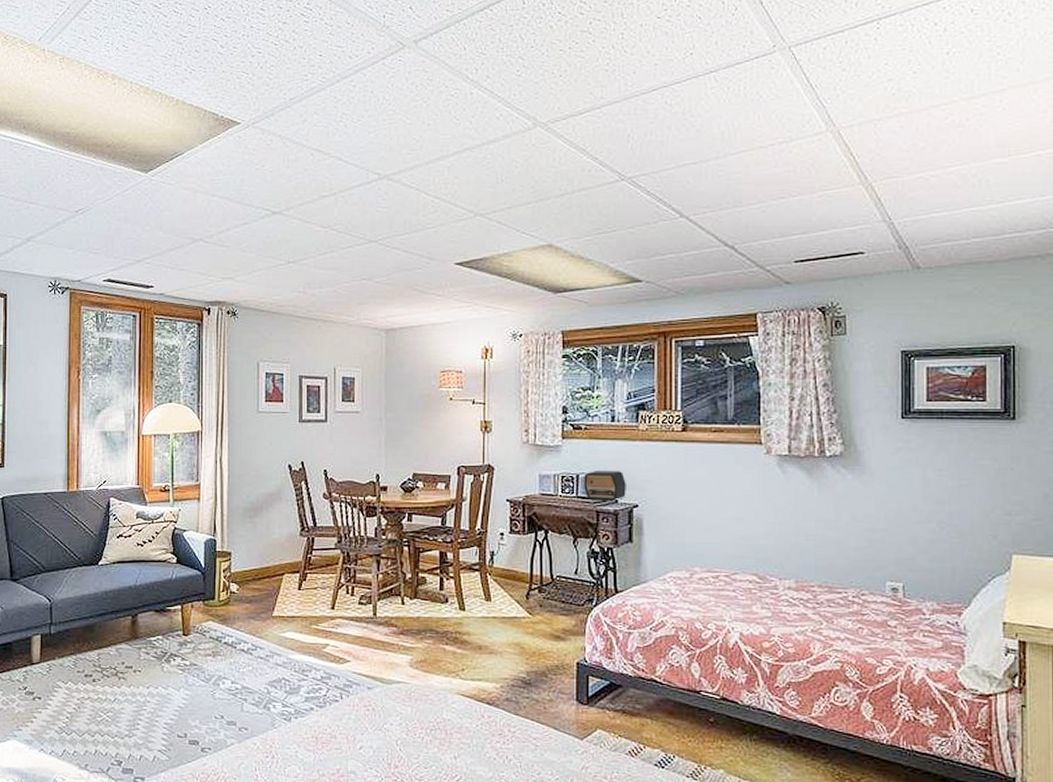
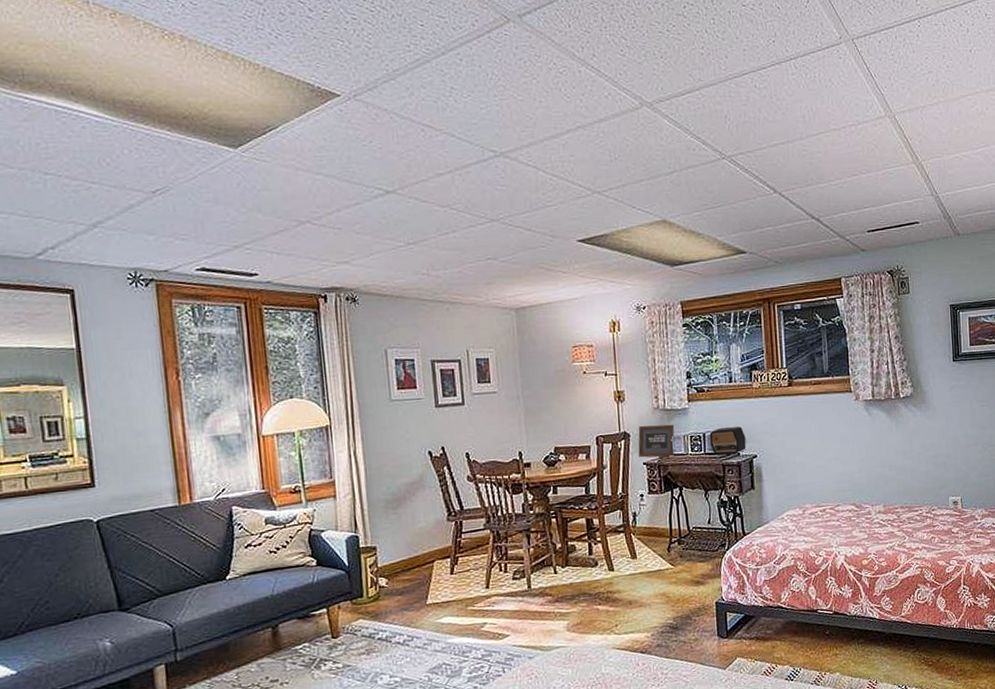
picture frame: none [502,459,545,497] -> present [638,424,675,458]

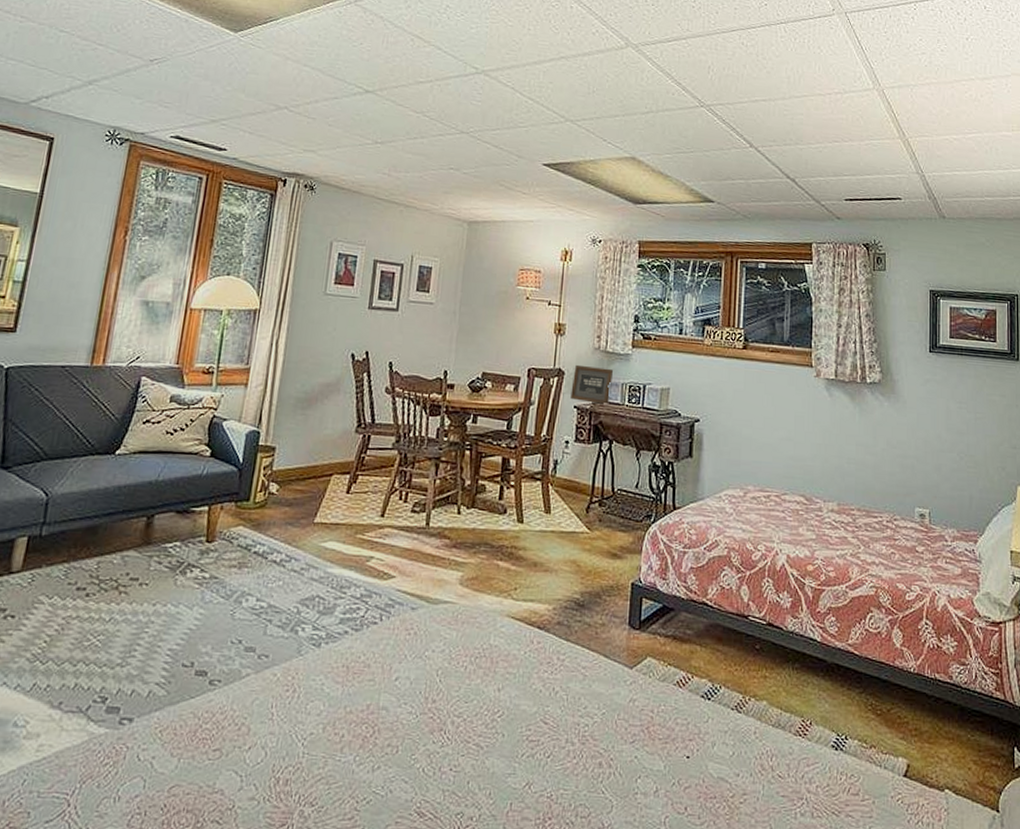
radio: present [709,426,746,455] -> none [650,382,690,414]

